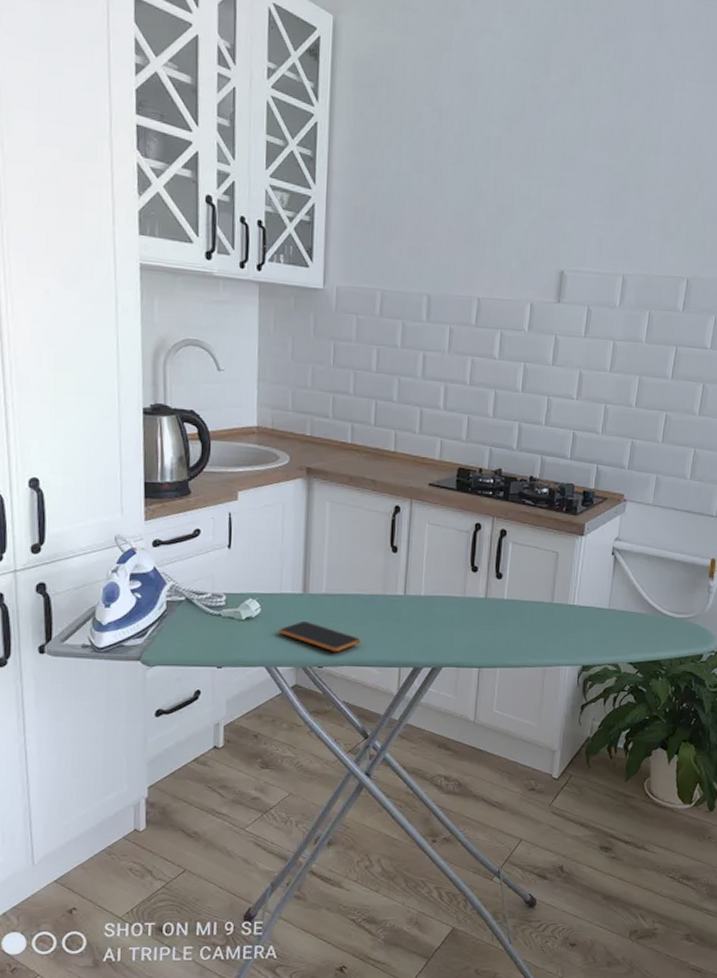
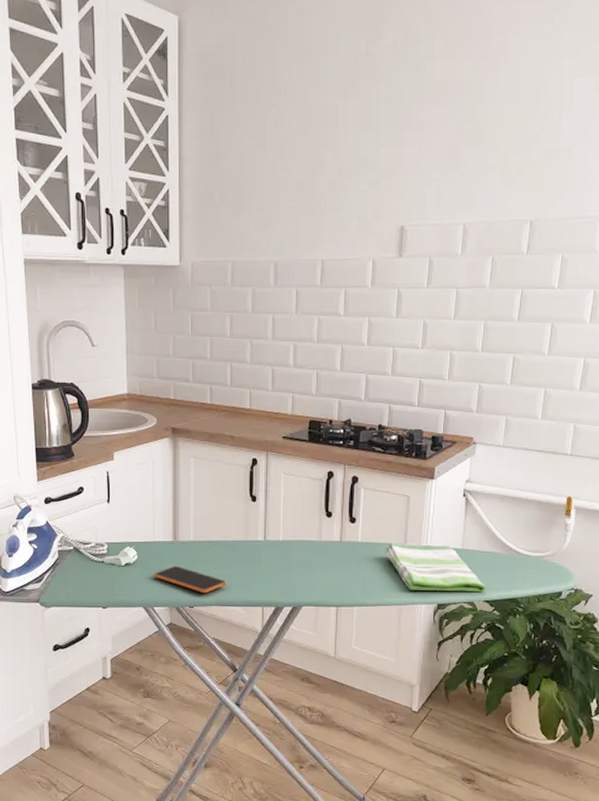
dish towel: none [531,601,630,654] -> present [385,543,486,593]

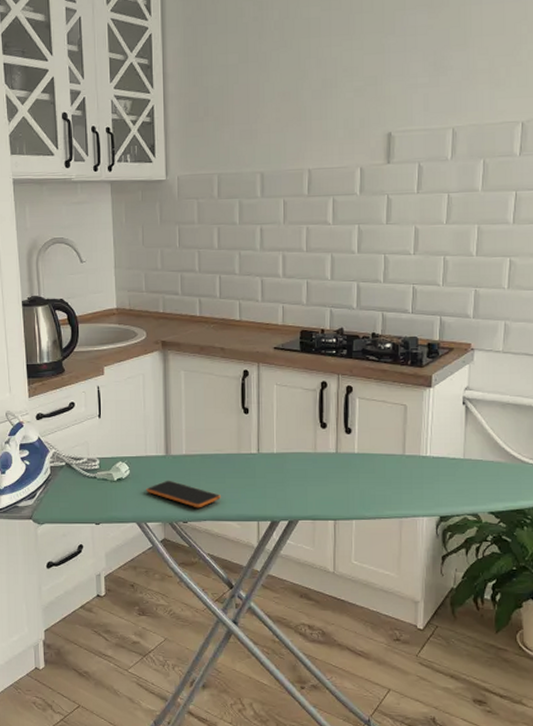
dish towel: present [385,543,486,593] -> none [383,453,490,504]

